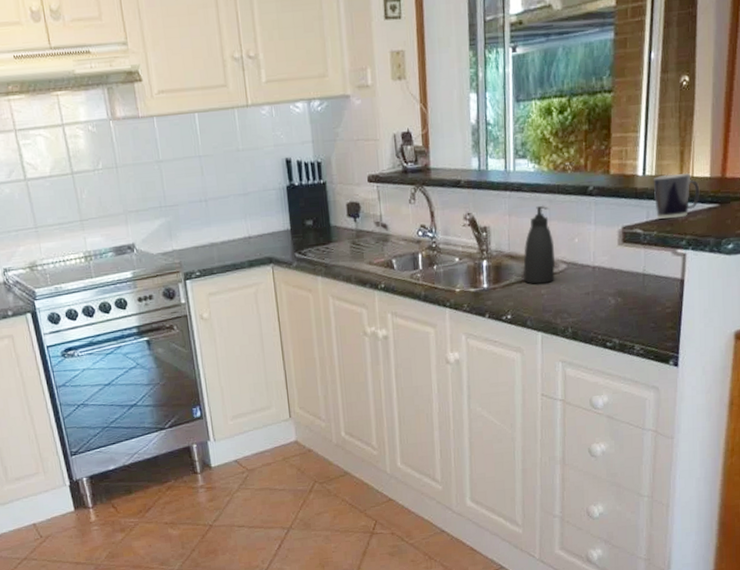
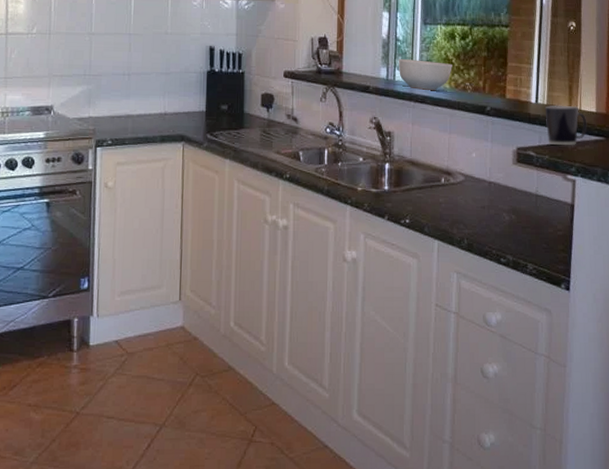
bowl: none [491,143,550,178] -> present [399,59,452,91]
soap dispenser: present [523,205,555,285] -> none [422,118,453,193]

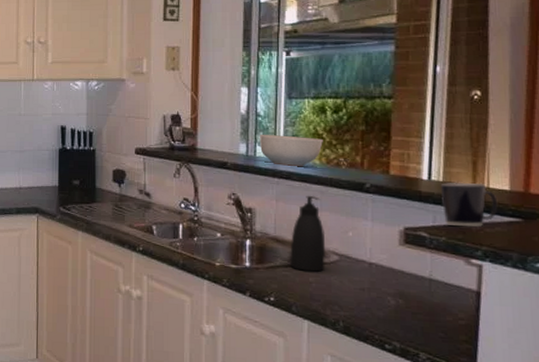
soap dispenser: none [422,118,453,193] -> present [289,195,325,272]

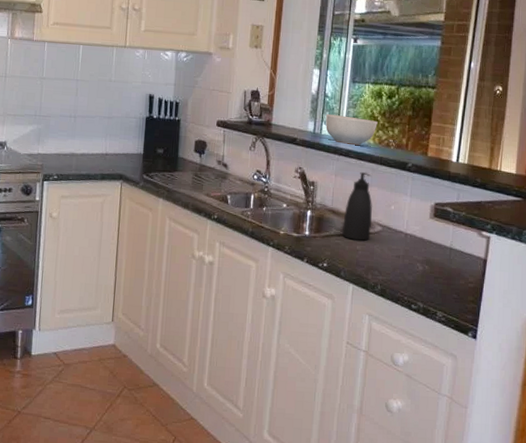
mug: present [440,182,498,228] -> none [465,165,506,205]

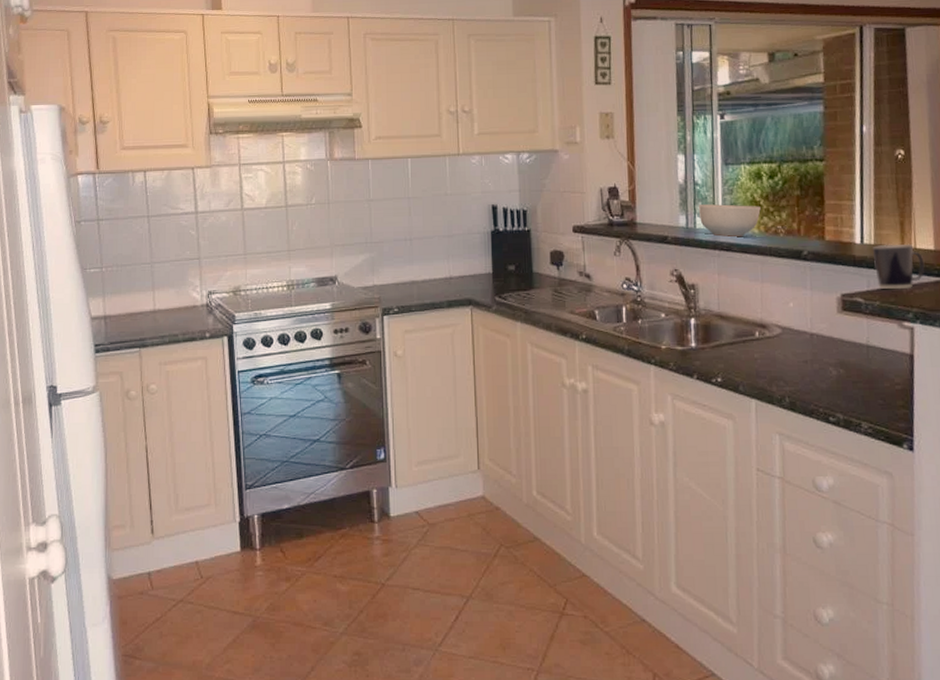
soap dispenser: present [341,171,372,241] -> none [734,266,769,348]
mug: none [465,165,506,205] -> present [872,243,925,290]

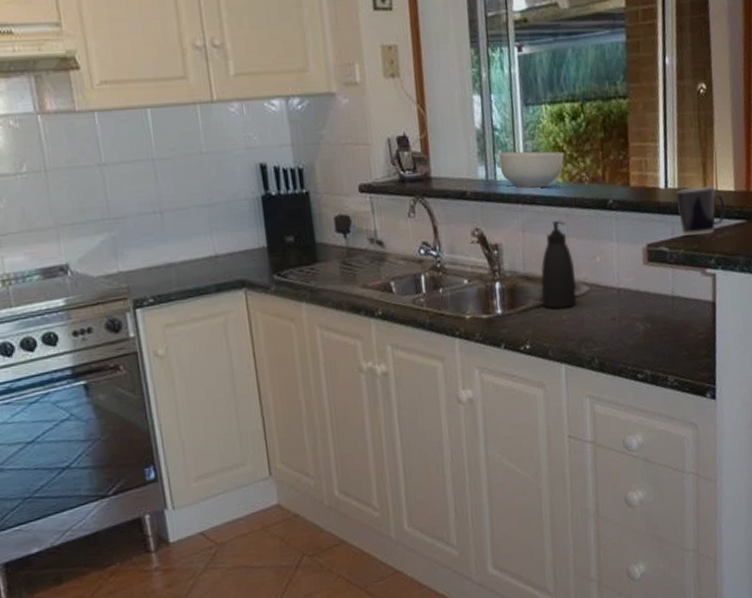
soap dispenser: none [734,266,769,348] -> present [540,220,577,310]

